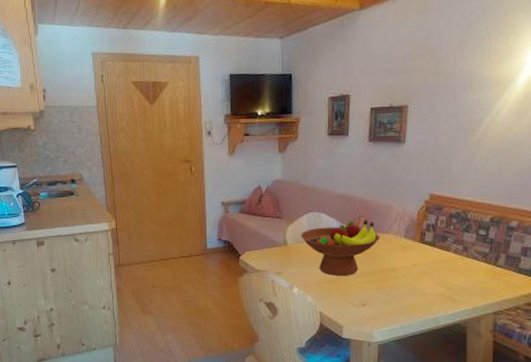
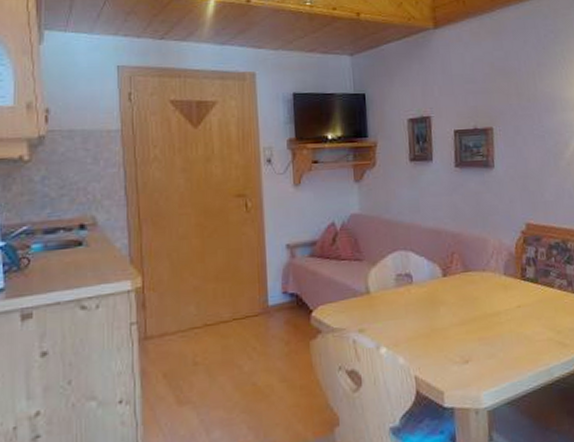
fruit bowl: present [300,220,380,276] -> none [385,256,478,328]

